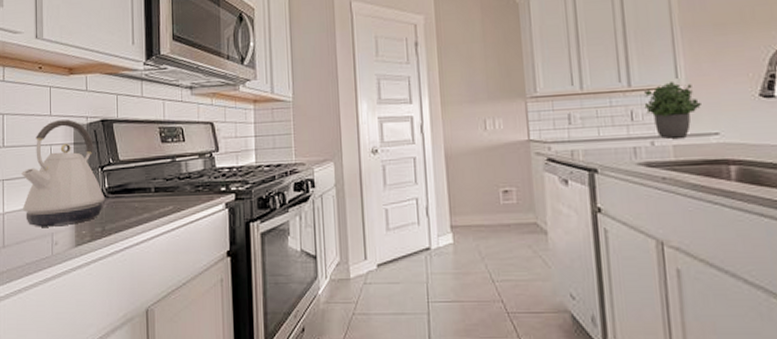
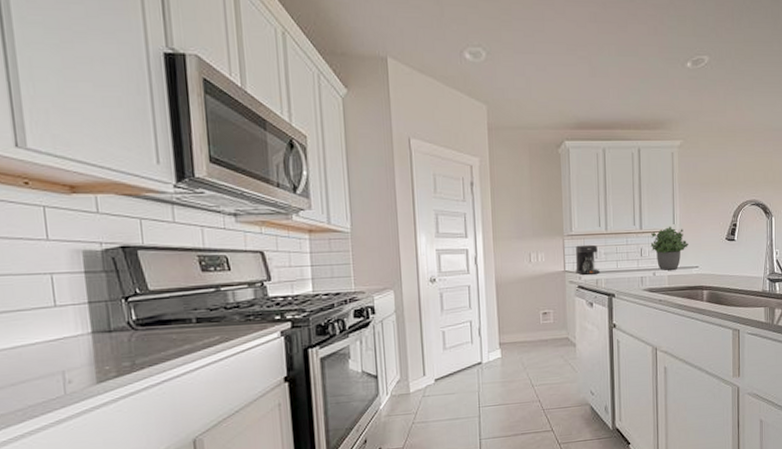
kettle: present [22,119,105,227] -> none [10,245,132,366]
coffee maker: none [542,107,575,145] -> present [575,244,600,275]

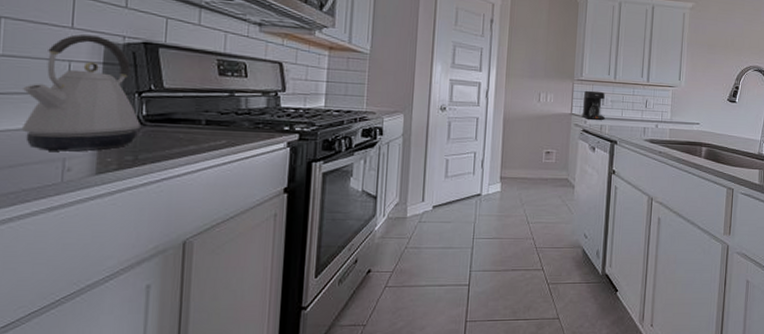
kettle: none [10,245,132,366] -> present [22,34,140,152]
potted plant: present [650,227,688,270] -> none [655,83,692,124]

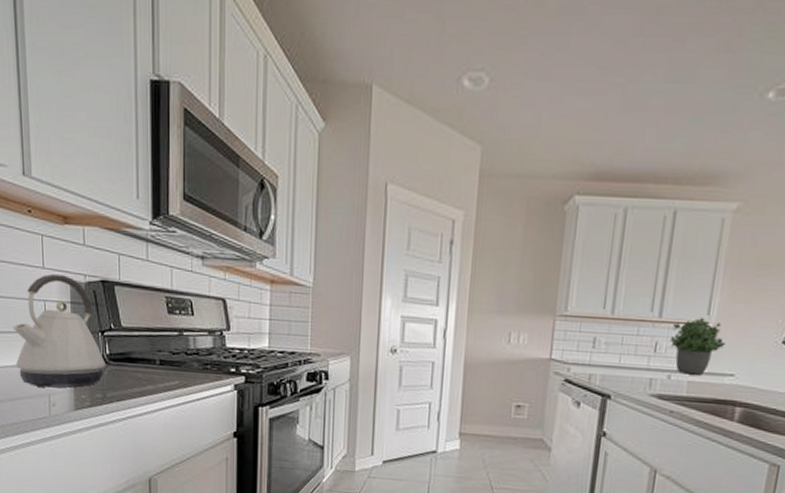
coffee maker: present [582,90,605,120] -> none [564,329,597,368]
potted plant: none [655,83,692,124] -> present [670,318,725,375]

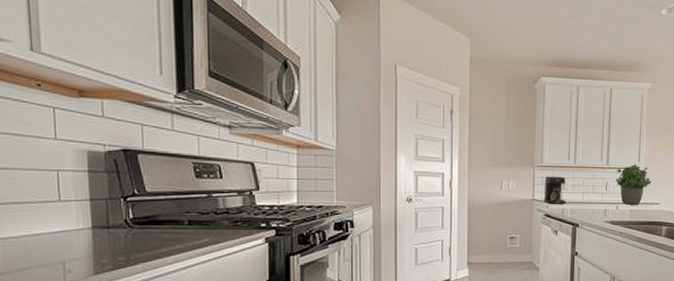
kettle: present [13,274,106,388] -> none [19,145,129,255]
coffee maker: none [564,329,597,368] -> present [543,176,566,204]

